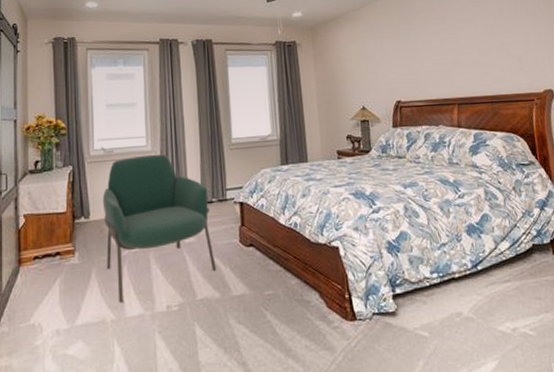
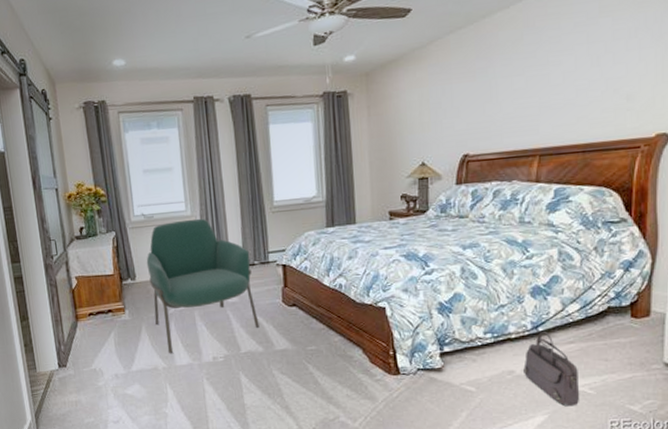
handbag: none [469,270,524,351] -> present [522,331,580,407]

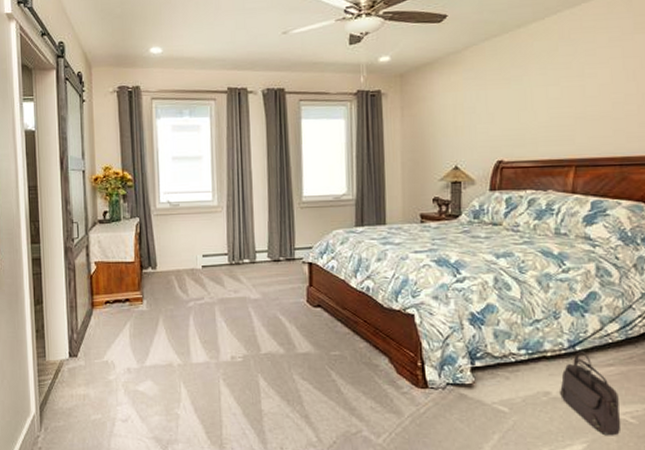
armchair: present [146,218,259,353] -> none [168,209,281,349]

